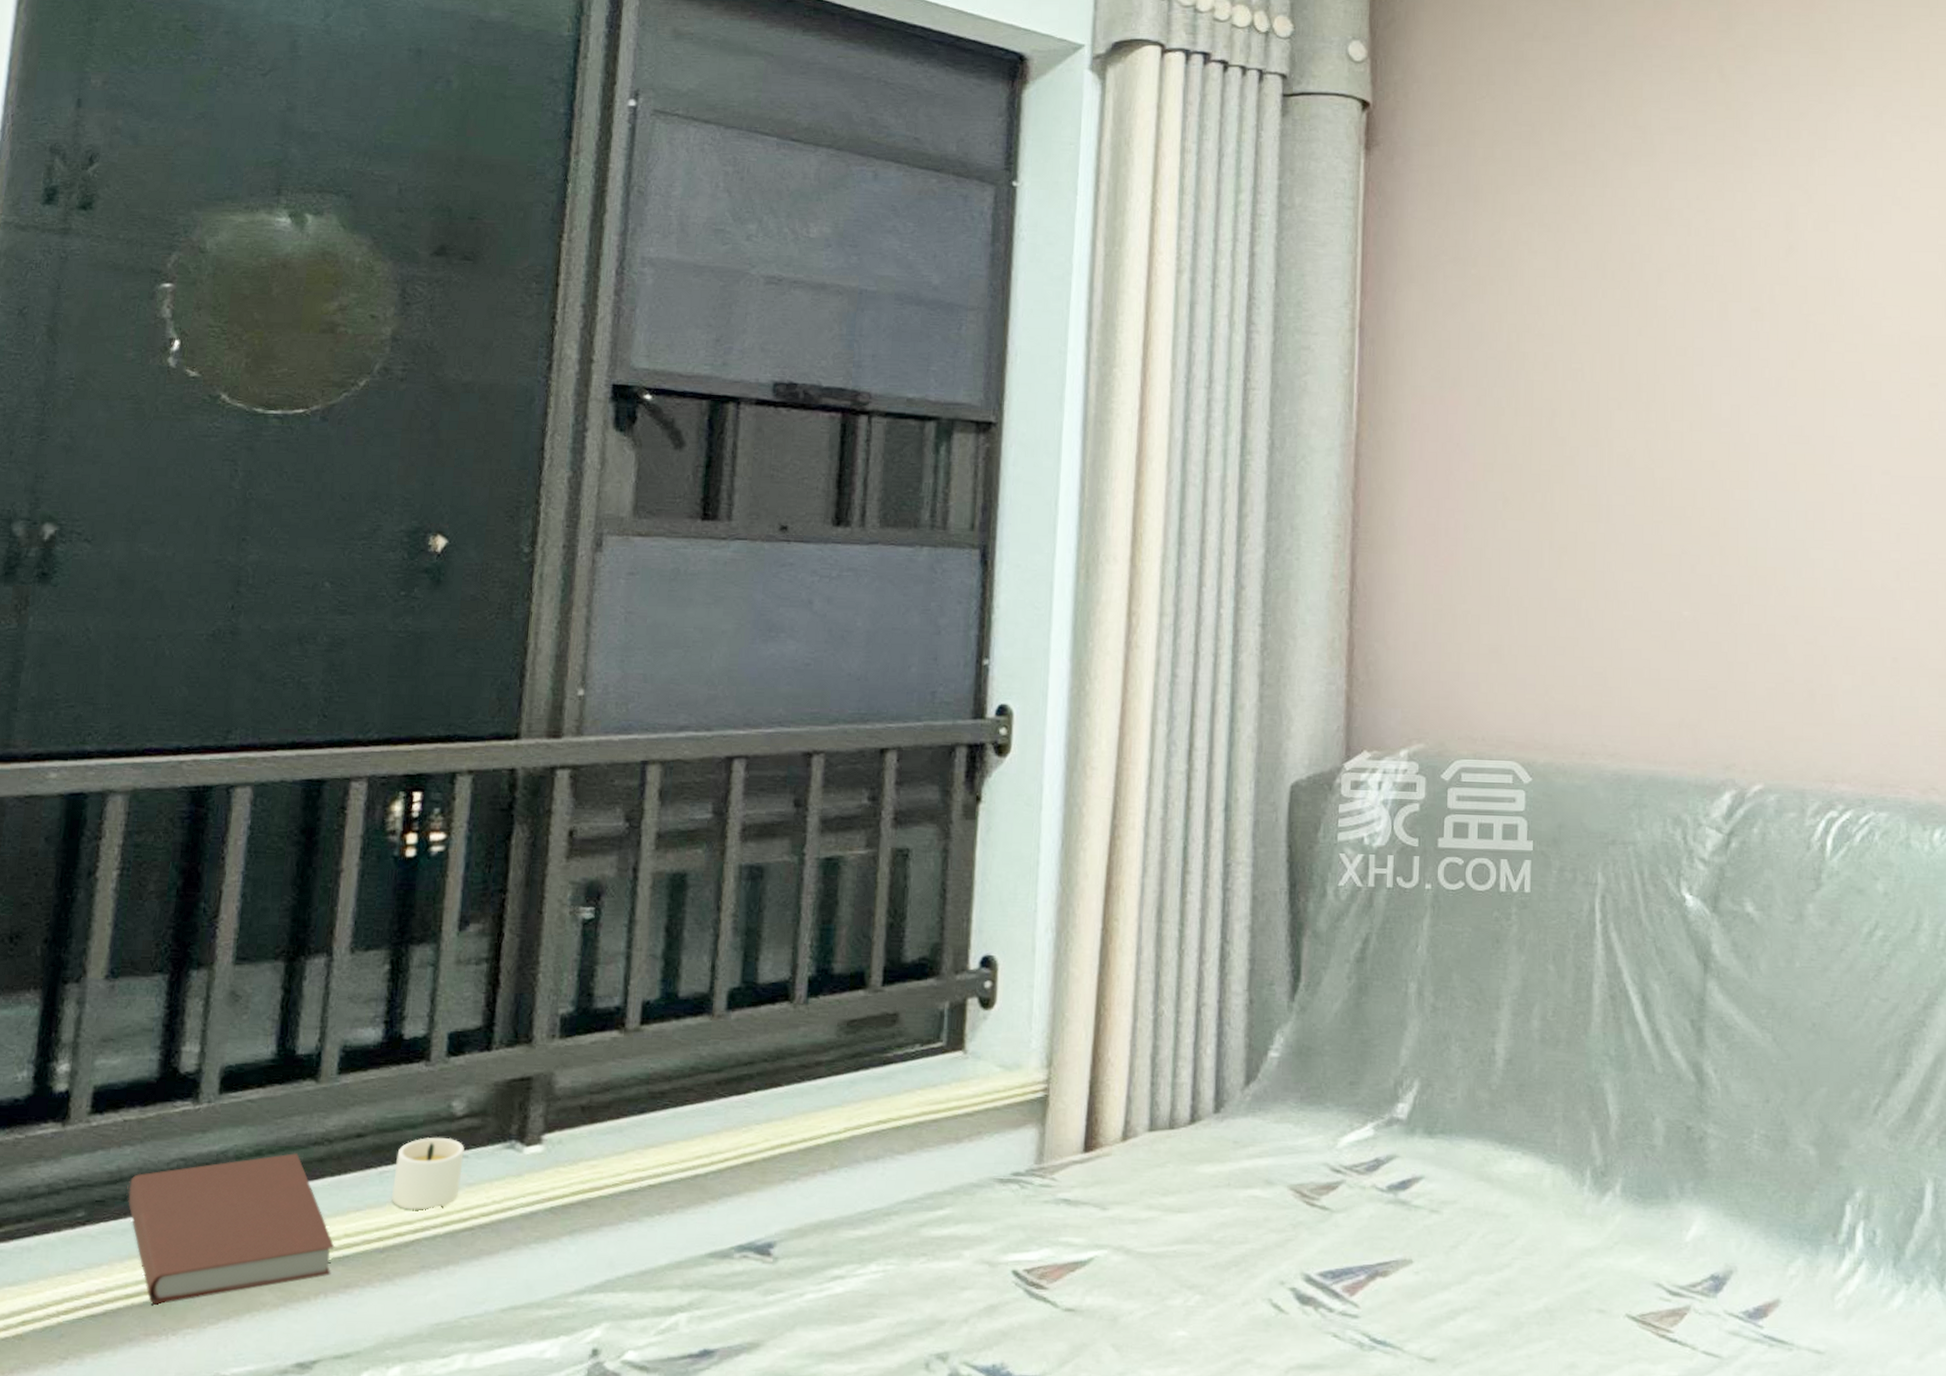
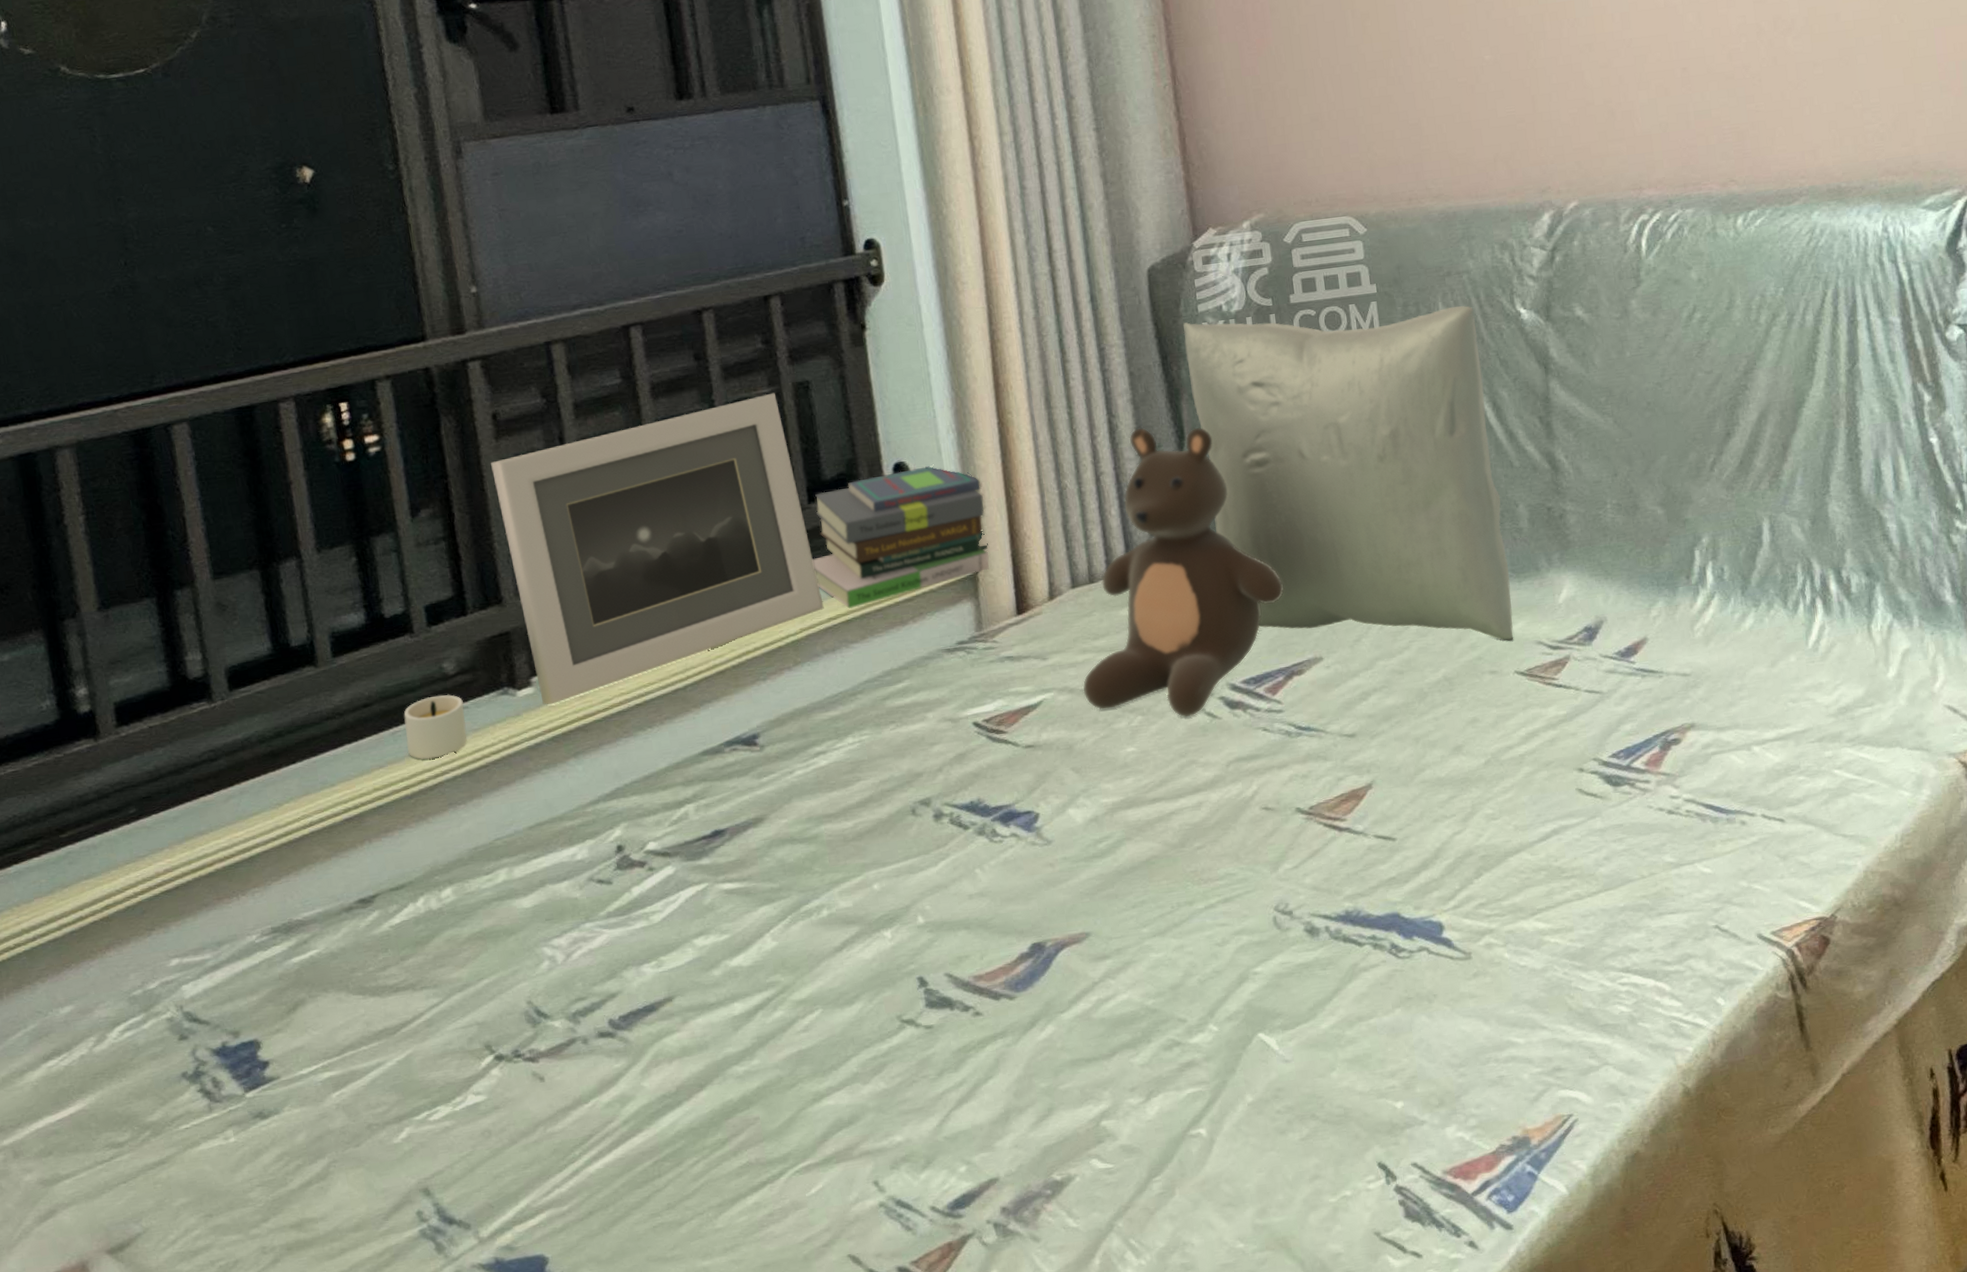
book: present [126,1153,335,1305] -> none [168,729,370,874]
picture frame: none [549,855,876,1169] -> present [491,392,824,705]
books: none [873,965,1071,1114] -> present [812,466,990,609]
teddy bear: none [1140,960,1381,1306] -> present [1083,427,1284,717]
pillow: none [1316,850,1636,1278] -> present [1182,306,1514,642]

